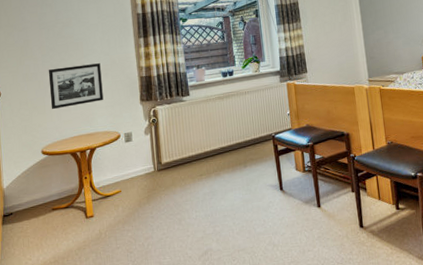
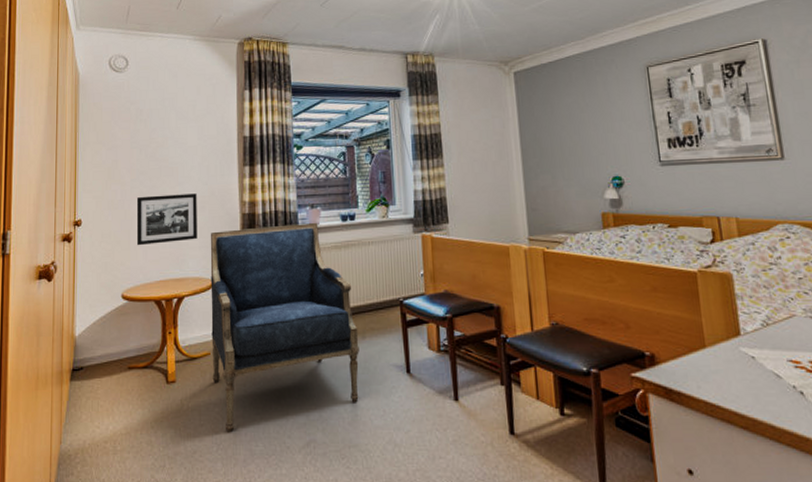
armchair: none [114,79,244,252] -> present [210,222,359,433]

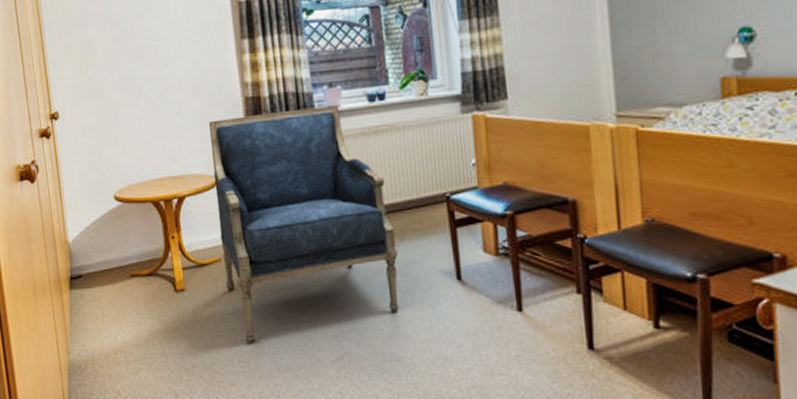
picture frame: present [136,193,197,246] -> none [117,75,194,140]

